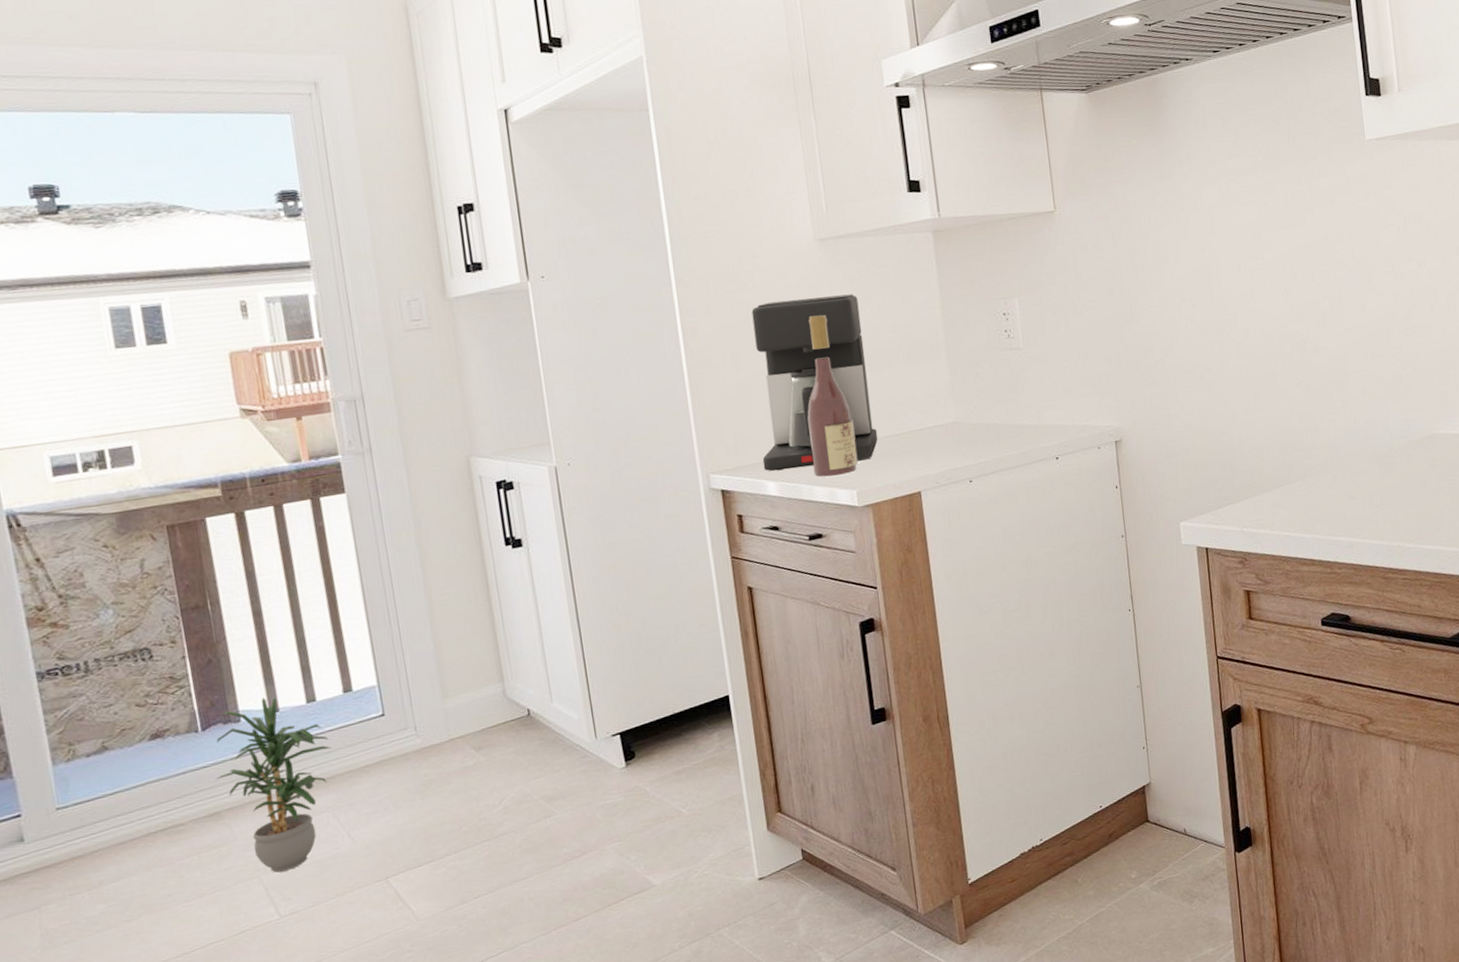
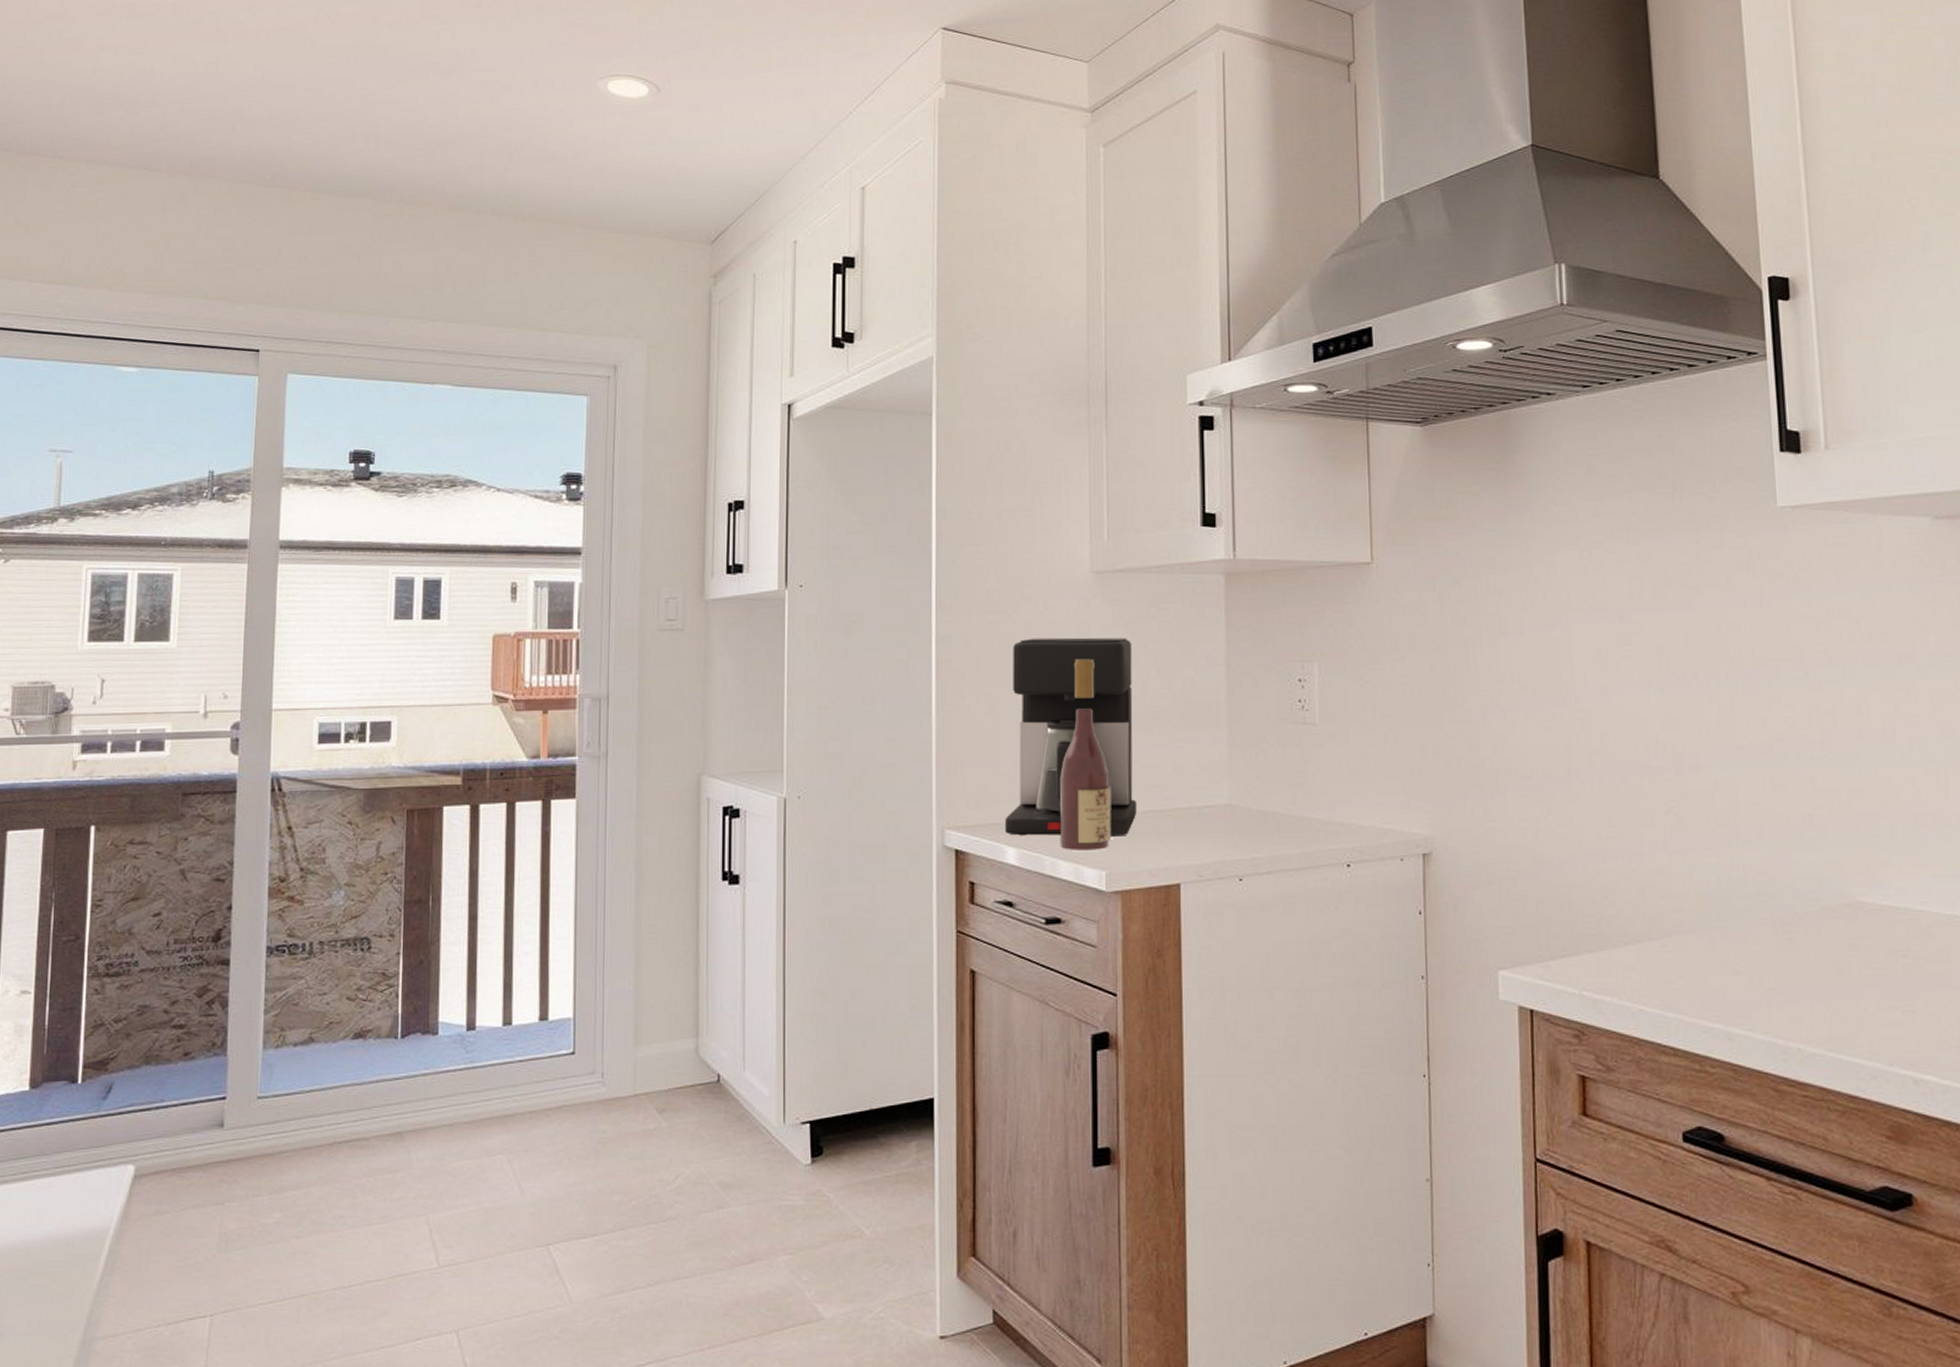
potted plant: present [216,697,332,873] -> none [405,1012,518,1214]

